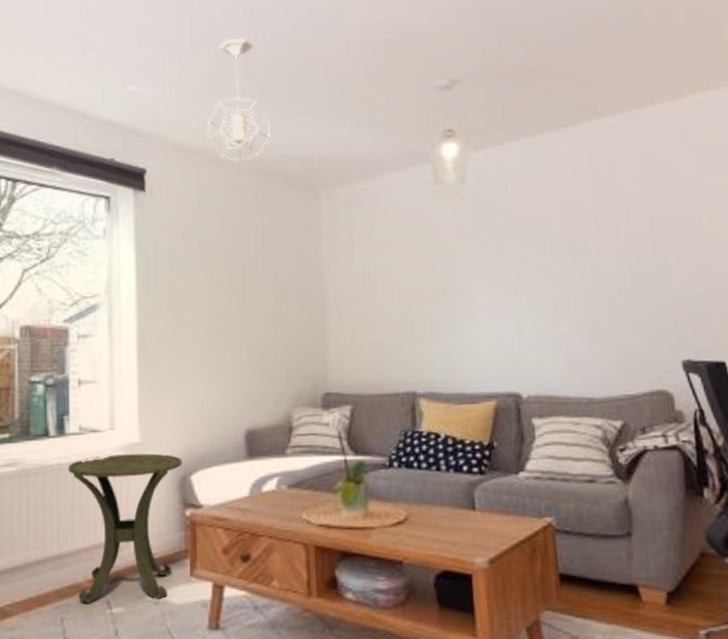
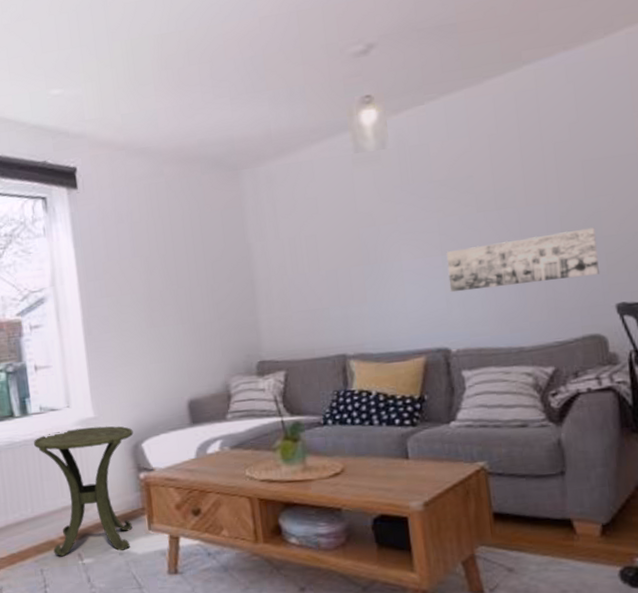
pendant light: present [207,38,270,162] -> none [130,28,191,152]
wall art: none [520,282,666,336] -> present [446,227,599,293]

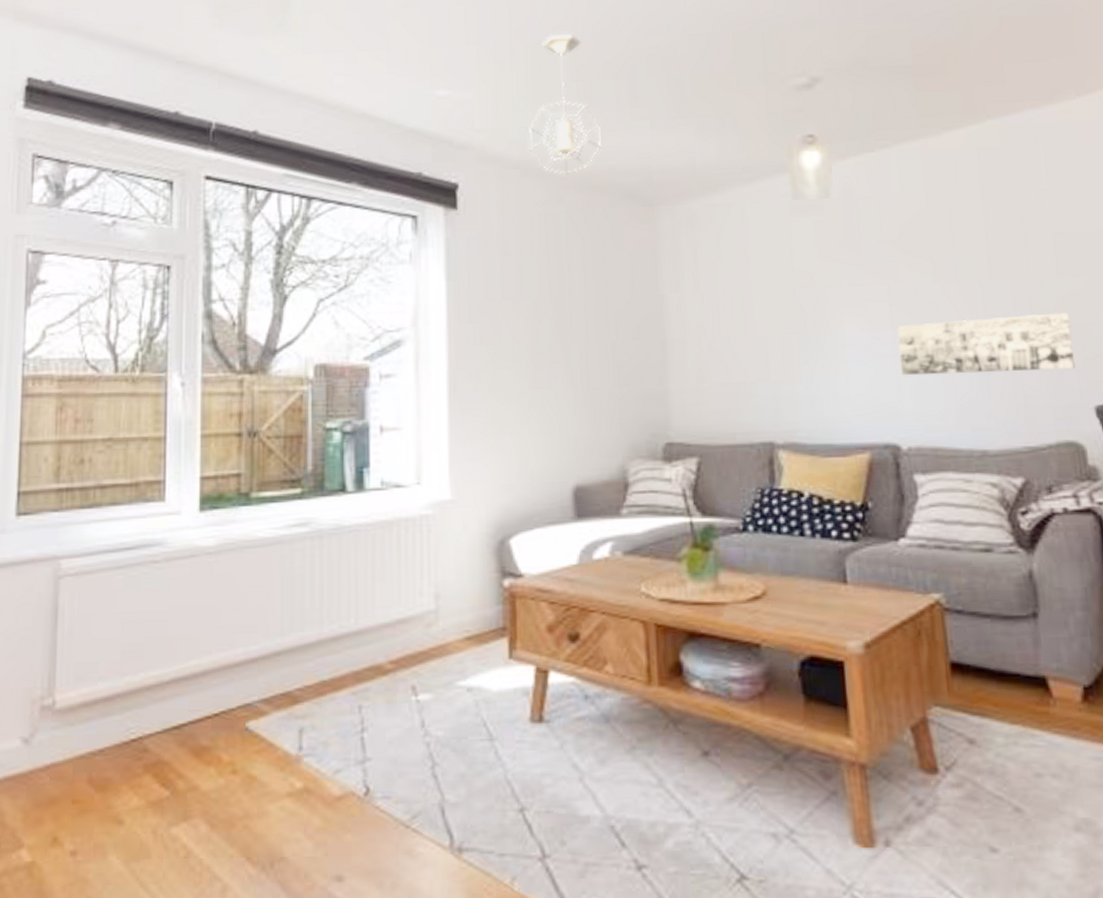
side table: present [34,426,134,556] -> none [368,513,500,688]
pendant light: none [130,28,191,152] -> present [528,34,601,175]

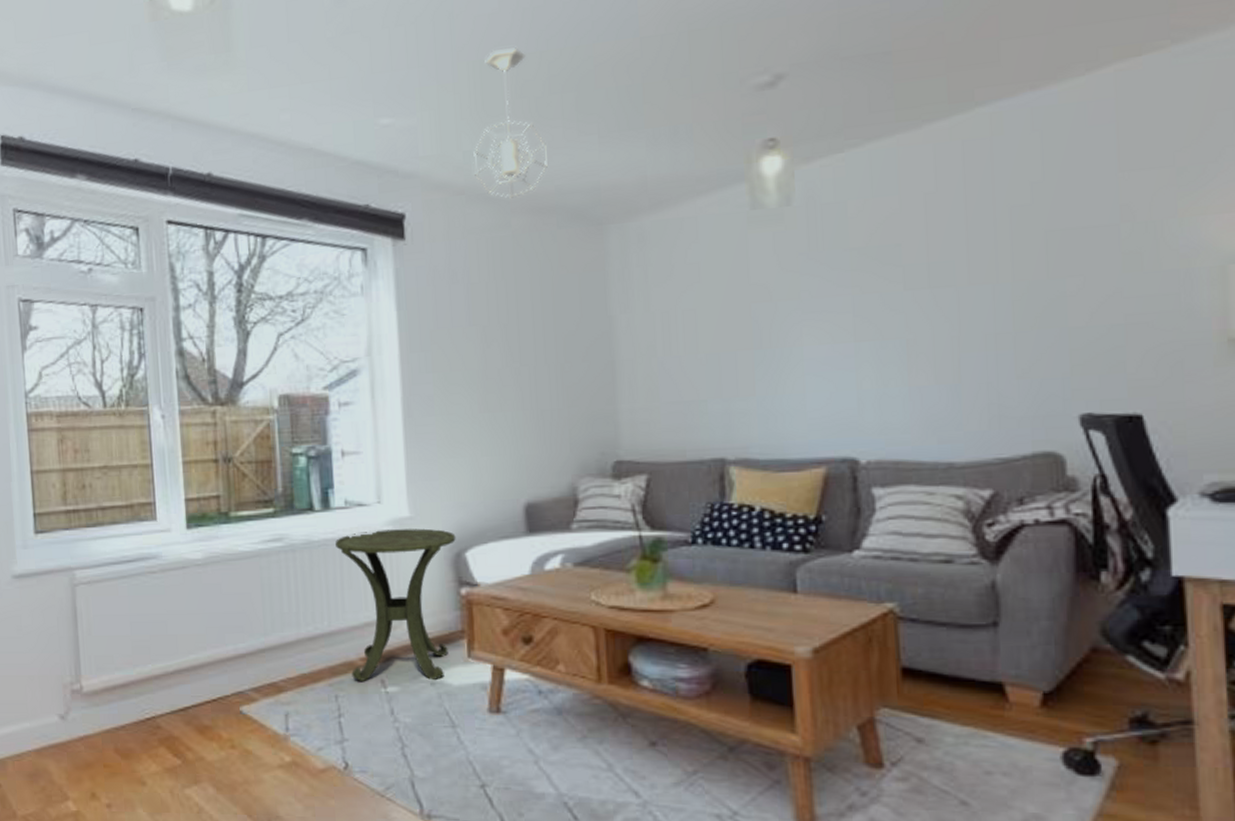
side table: none [368,513,500,688] -> present [335,528,456,681]
wall art: present [897,312,1075,376] -> none [860,316,1060,389]

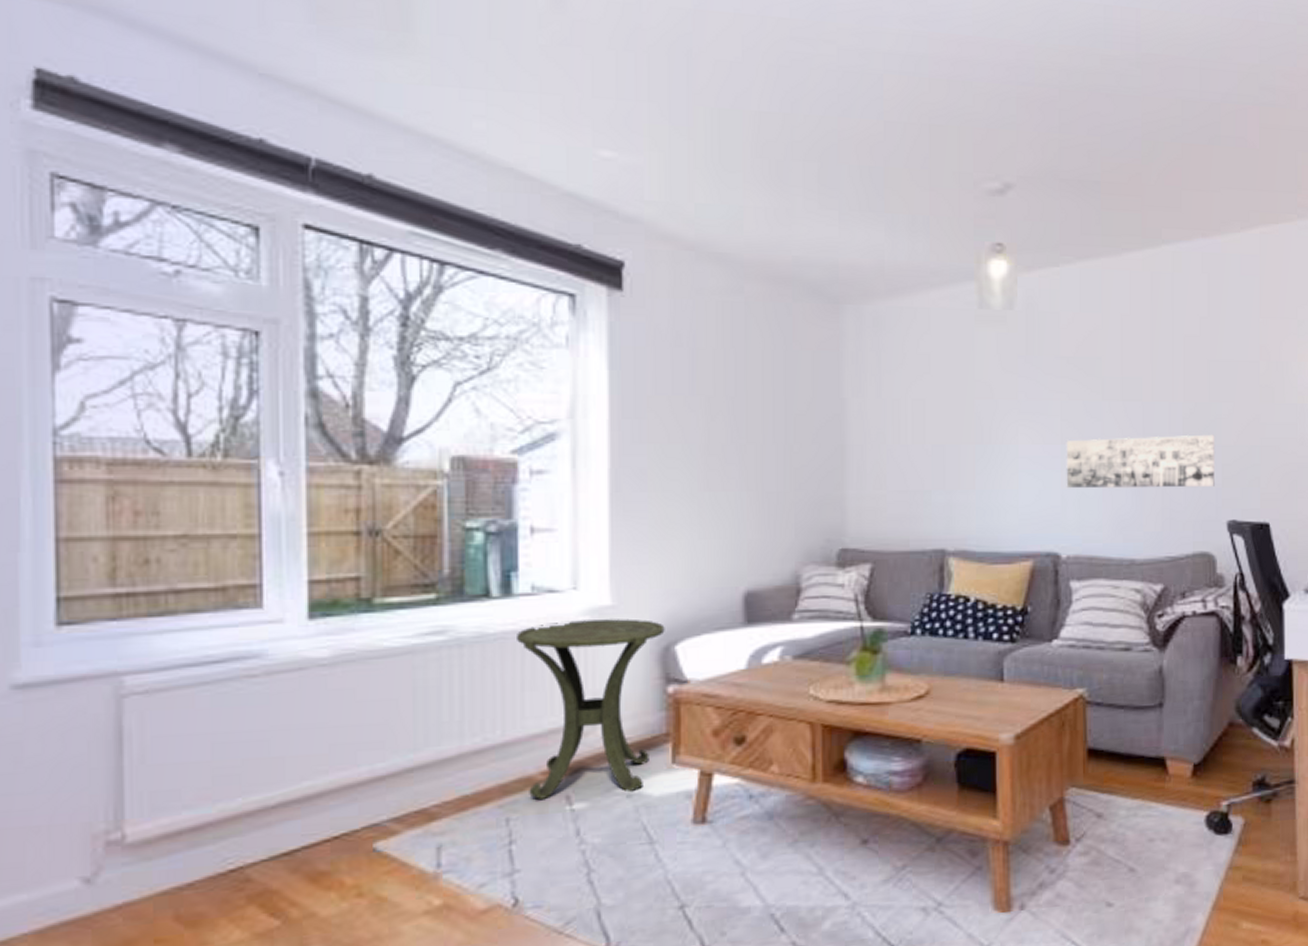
pendant light: present [473,47,548,198] -> none [705,101,786,262]
wall art: none [860,316,1060,389] -> present [1066,434,1215,489]

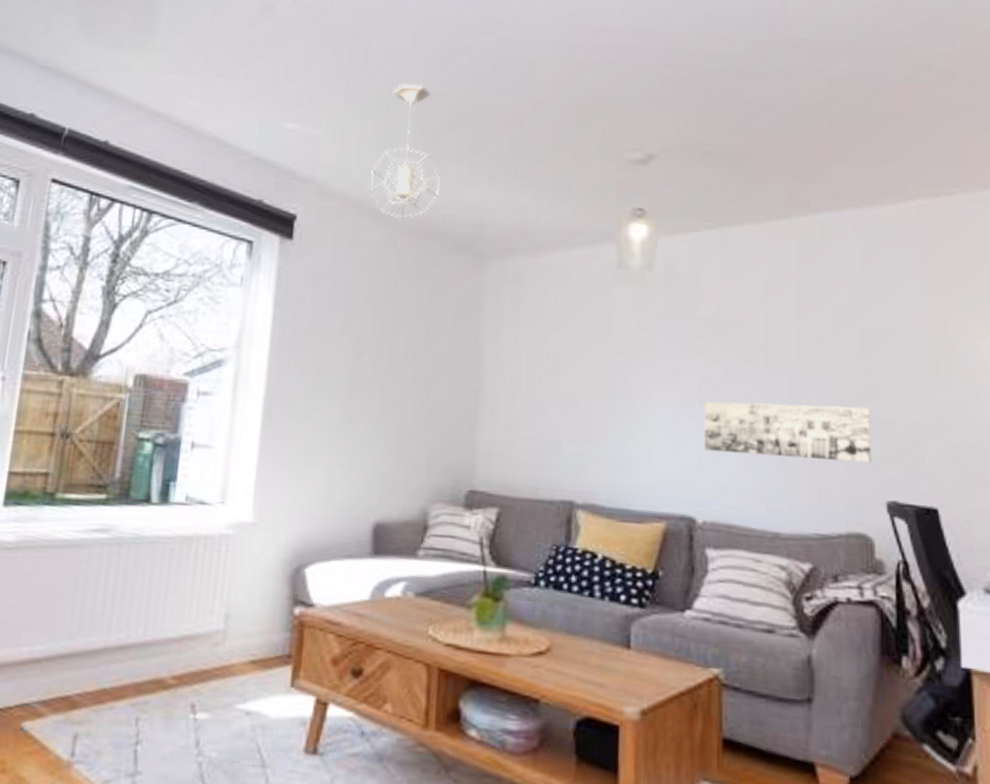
side table: present [517,619,665,799] -> none [159,533,298,710]
pendant light: none [705,101,786,262] -> present [369,83,440,219]

